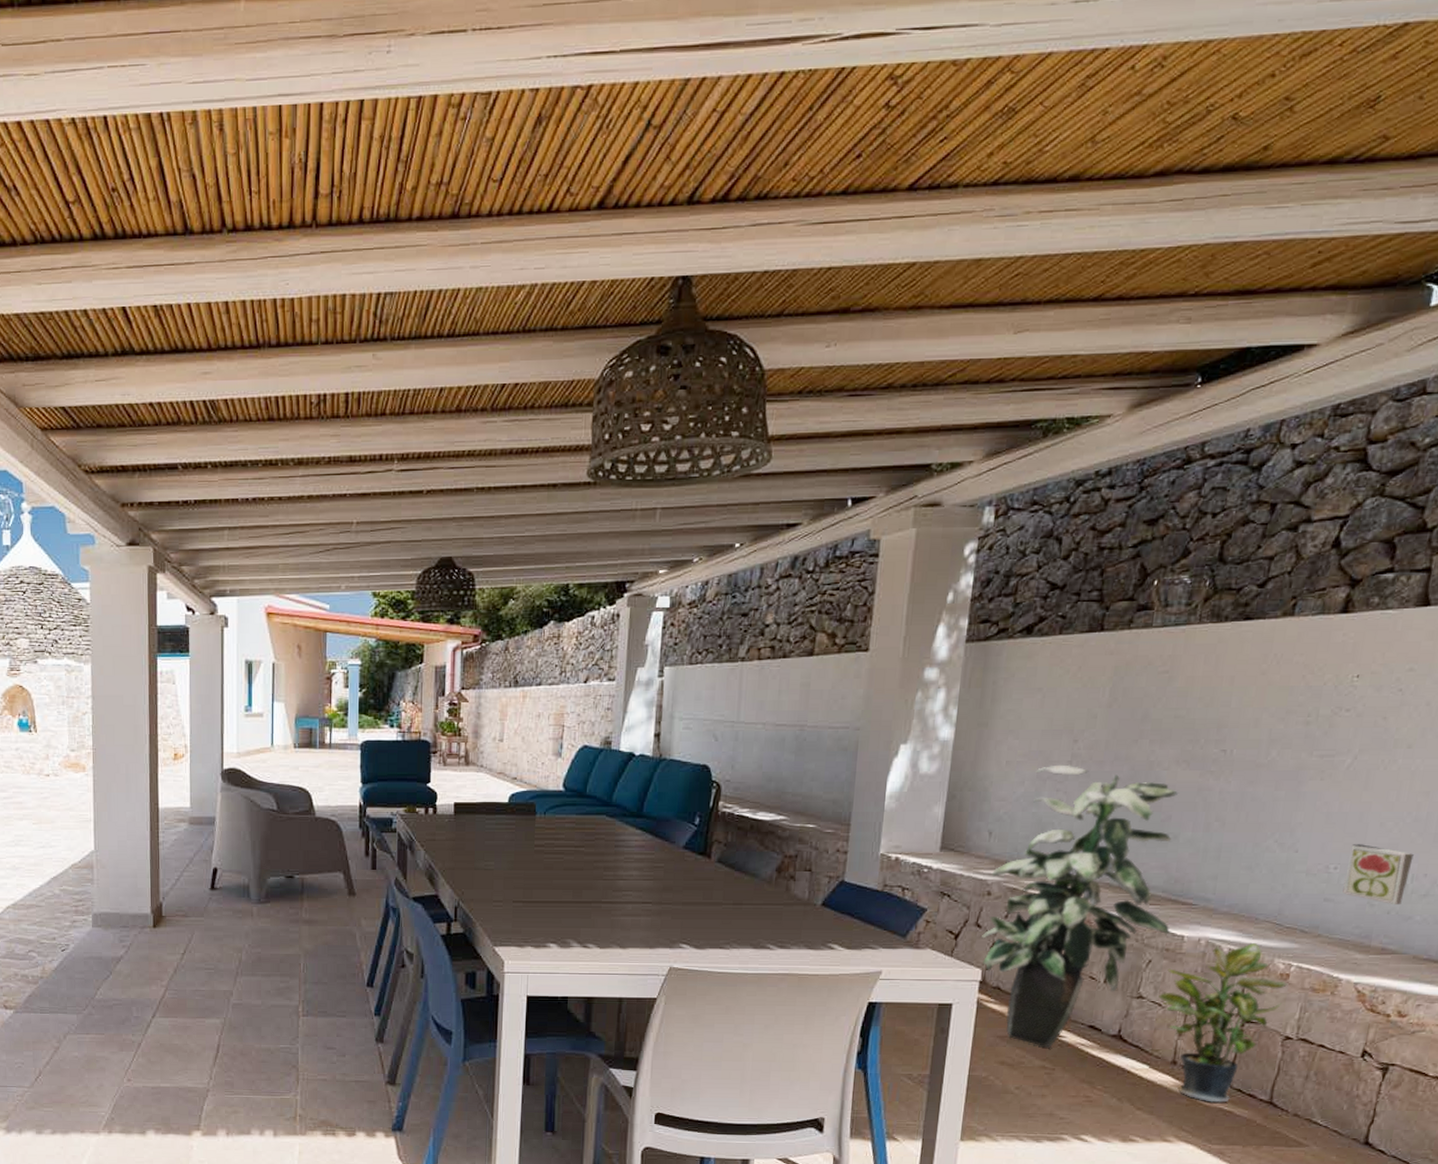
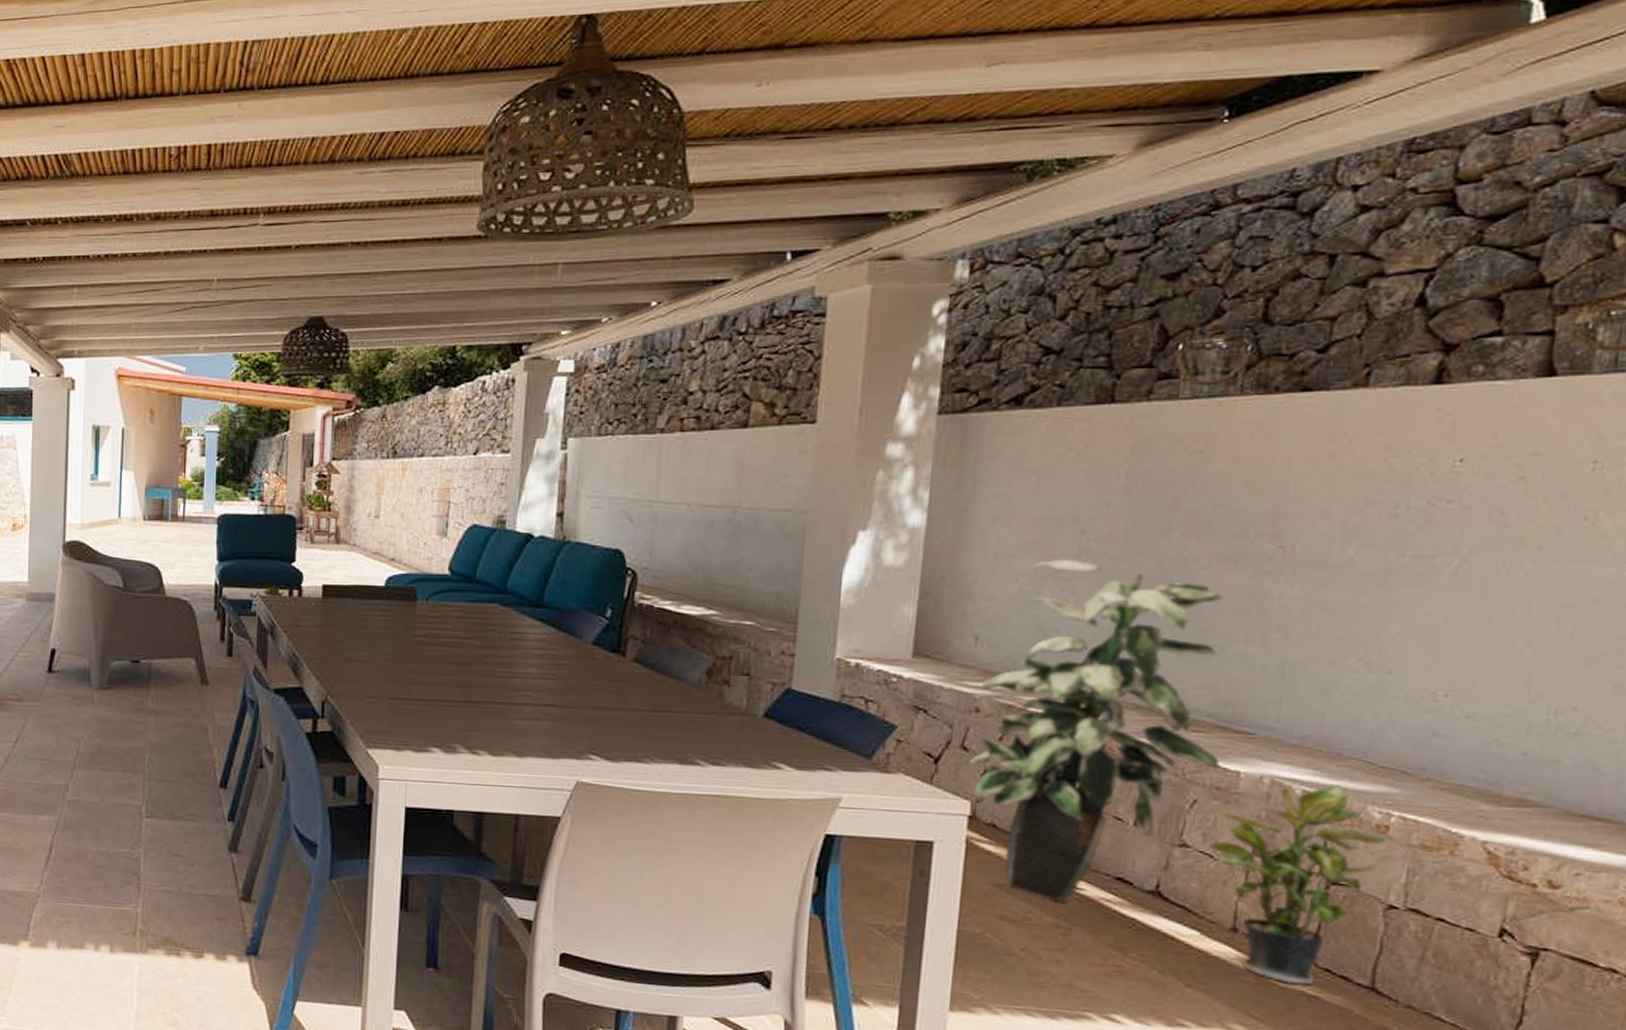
decorative tile: present [1342,844,1414,905] -> none [1457,666,1556,746]

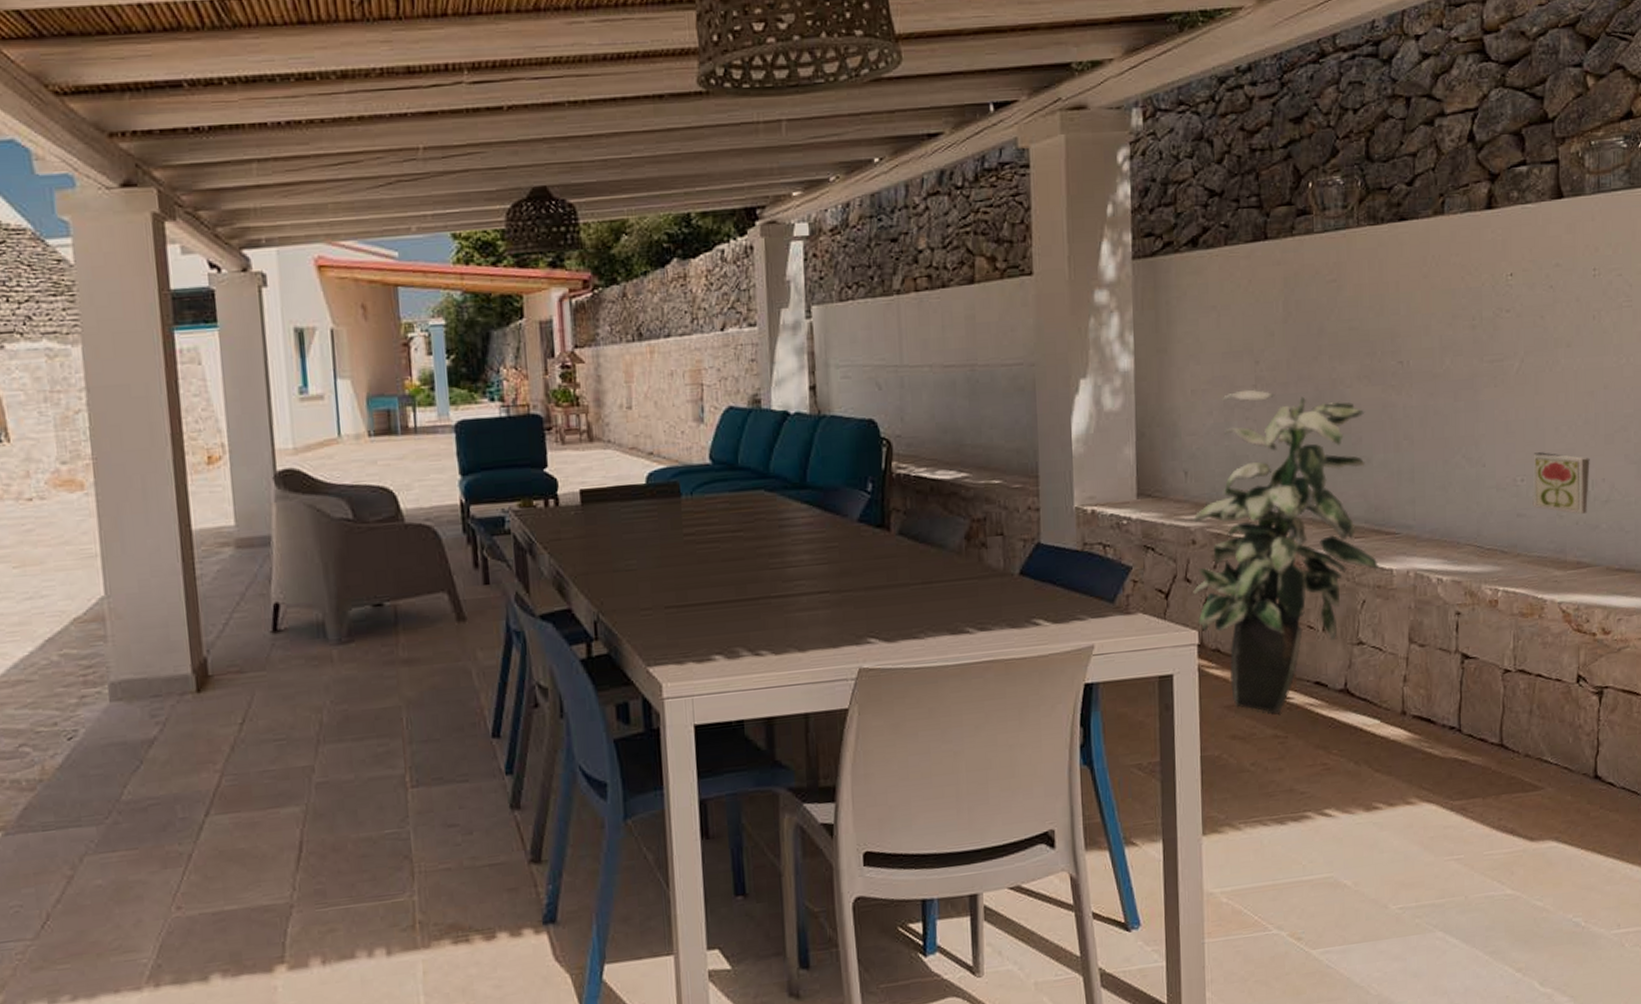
potted plant: present [1209,785,1387,984] -> none [1378,570,1497,754]
decorative tile: none [1457,666,1556,746] -> present [1532,452,1590,515]

